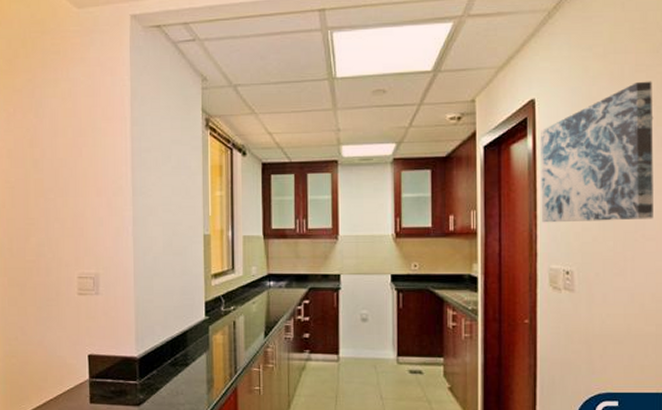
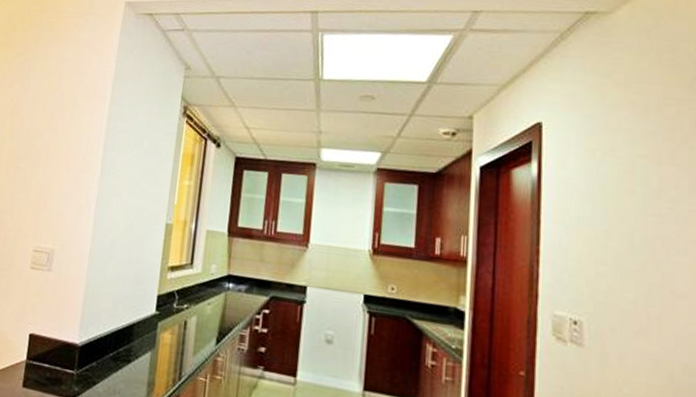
wall art: present [541,81,654,223] -> none [545,115,686,274]

